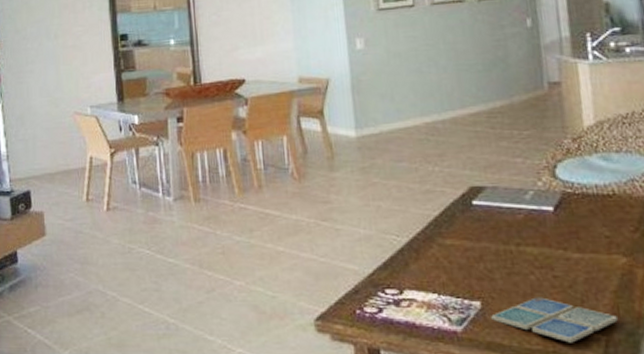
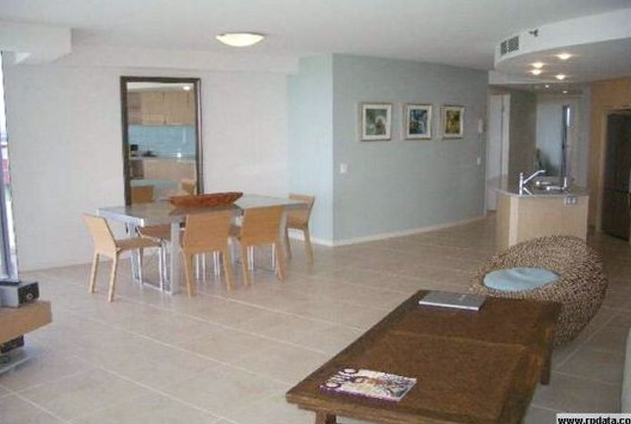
drink coaster: present [491,297,618,343] -> none [423,375,513,409]

